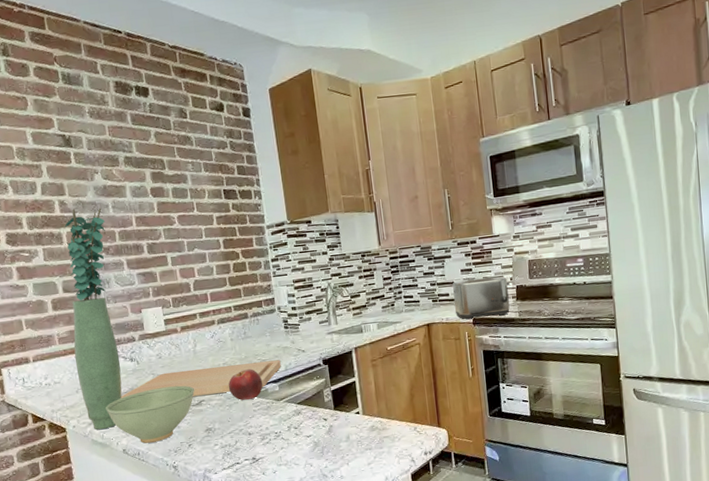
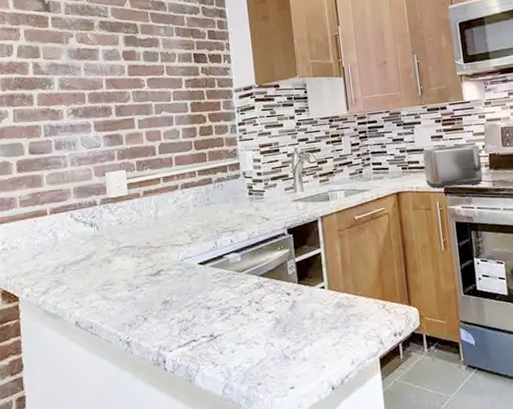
vase: present [64,208,122,430] -> none [34,70,80,300]
bowl: present [106,385,195,444] -> none [61,253,154,316]
cutting board: present [120,360,281,398] -> none [77,228,244,266]
fruit: present [228,369,263,401] -> none [188,237,225,272]

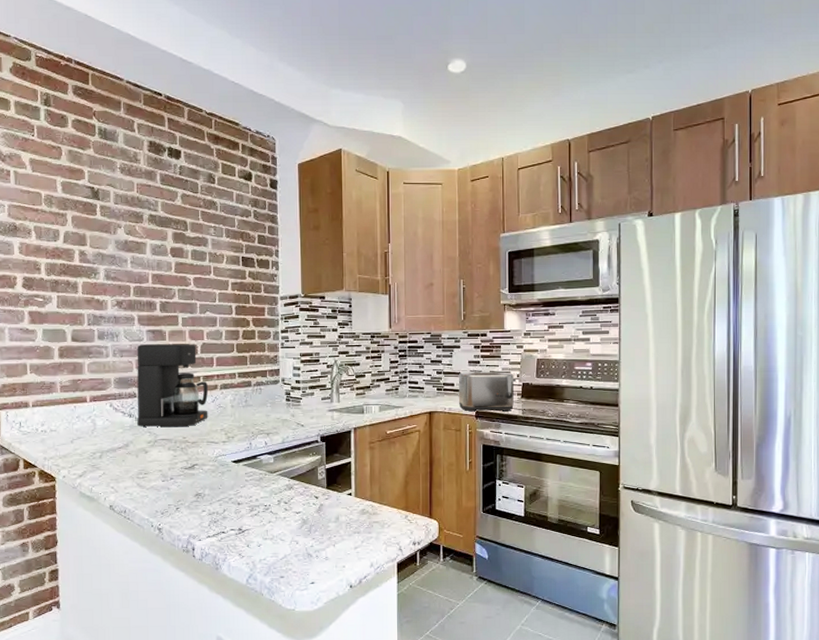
coffee maker: none [94,145,171,236] -> present [137,344,209,427]

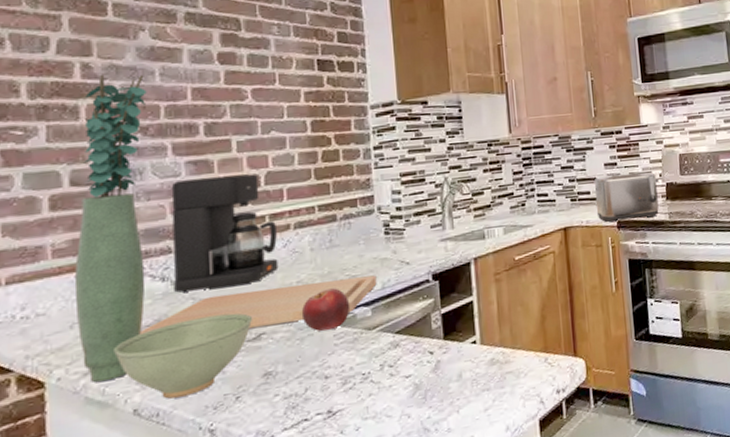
vase: none [74,260,122,483] -> present [74,74,147,383]
bowl: none [98,447,190,502] -> present [114,313,253,399]
cutting board: none [114,431,279,460] -> present [139,275,377,335]
fruit: none [223,438,258,470] -> present [301,288,351,332]

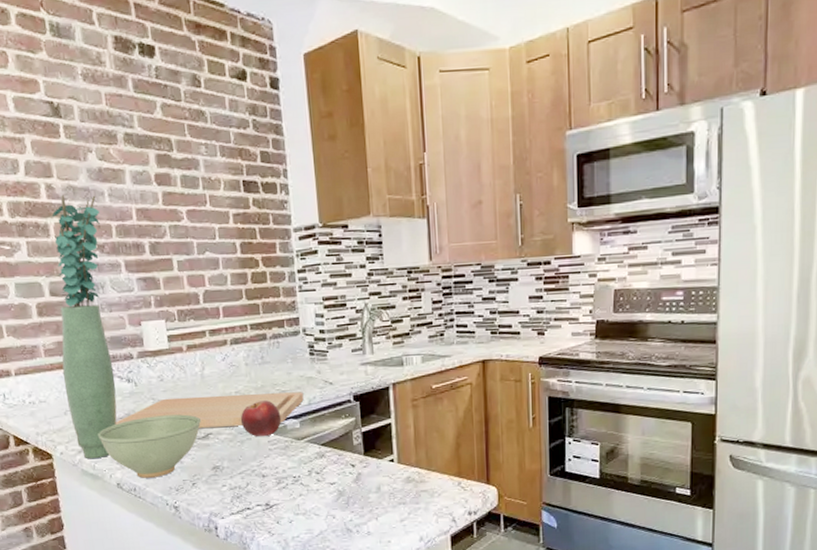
coffee maker: present [171,174,279,293] -> none [128,292,220,393]
toaster: present [595,172,659,223] -> none [517,307,588,358]

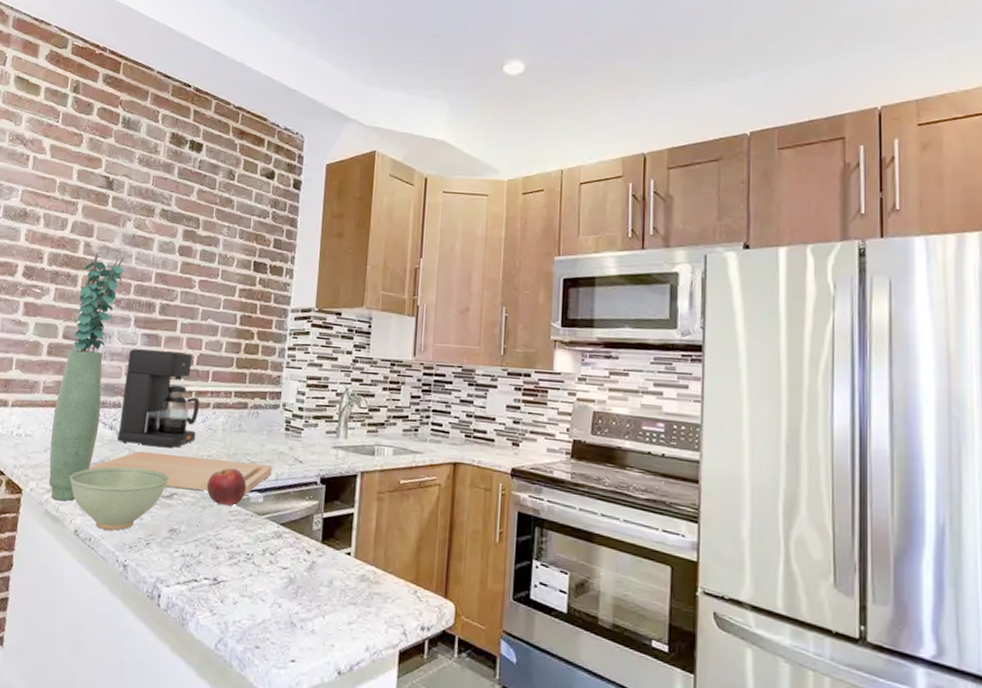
coffee maker: none [128,292,220,393] -> present [117,349,200,448]

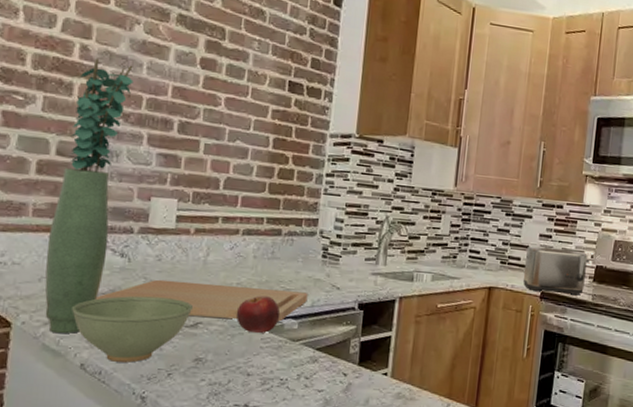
coffee maker: present [117,349,200,448] -> none [130,169,228,276]
toaster: none [490,418,565,474] -> present [523,246,589,295]

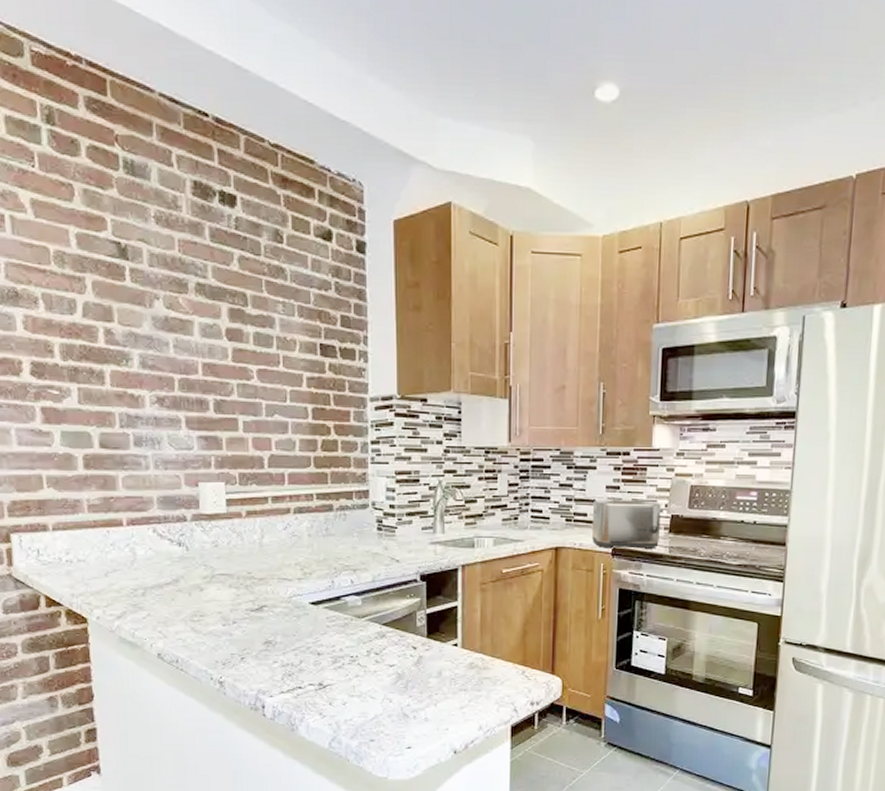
vase: present [44,58,134,334] -> none [106,341,165,626]
bowl: present [72,296,194,363] -> none [141,583,256,649]
cutting board: present [95,279,308,322] -> none [160,565,368,601]
fruit: present [235,295,281,334] -> none [298,574,343,613]

